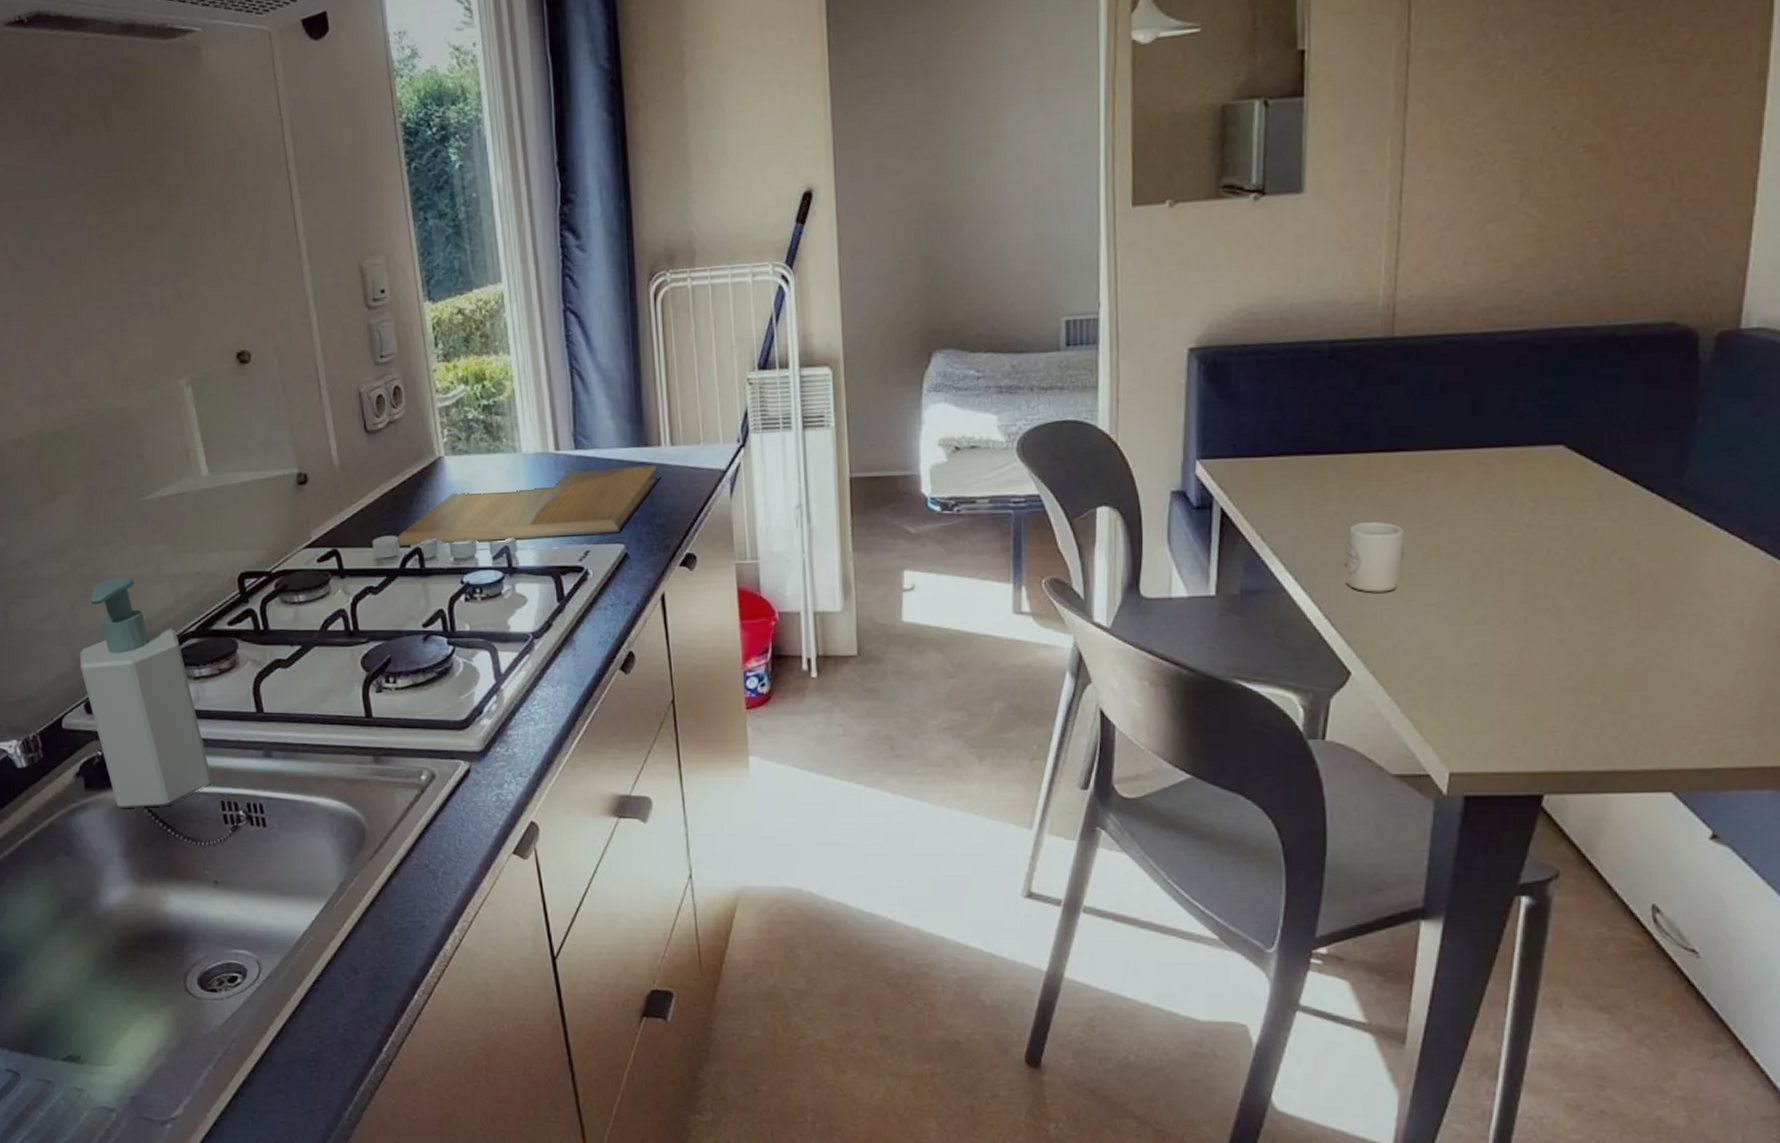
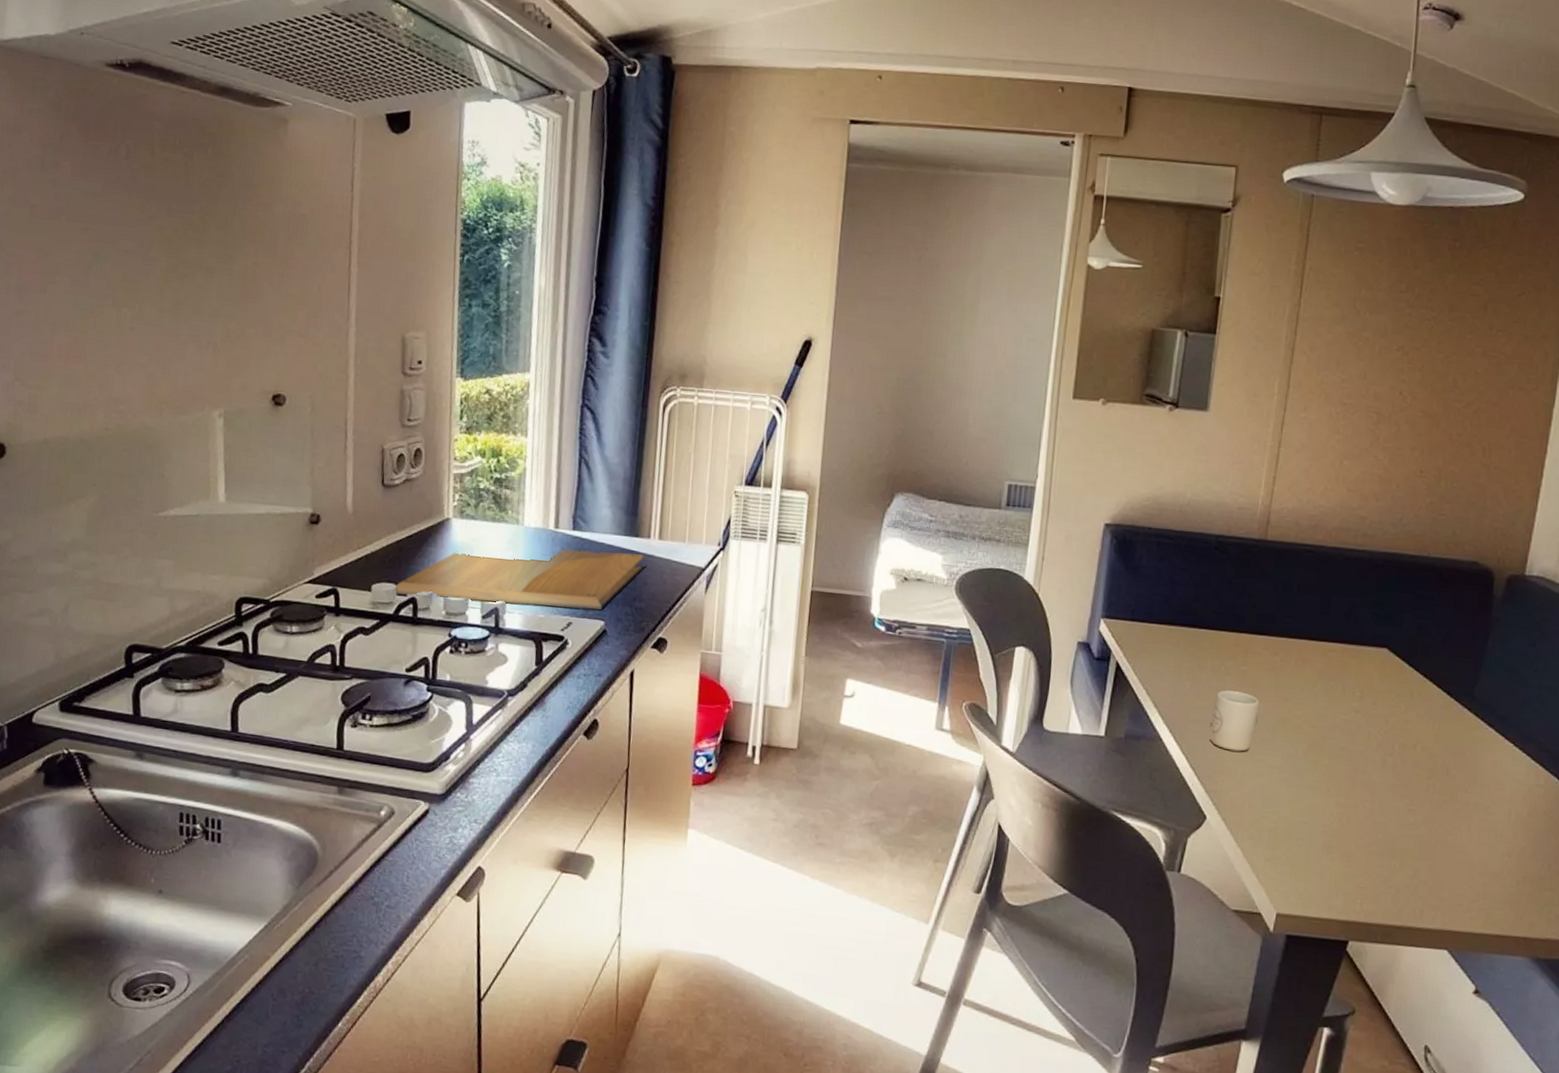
soap bottle: present [80,577,212,808] -> none [62,584,175,812]

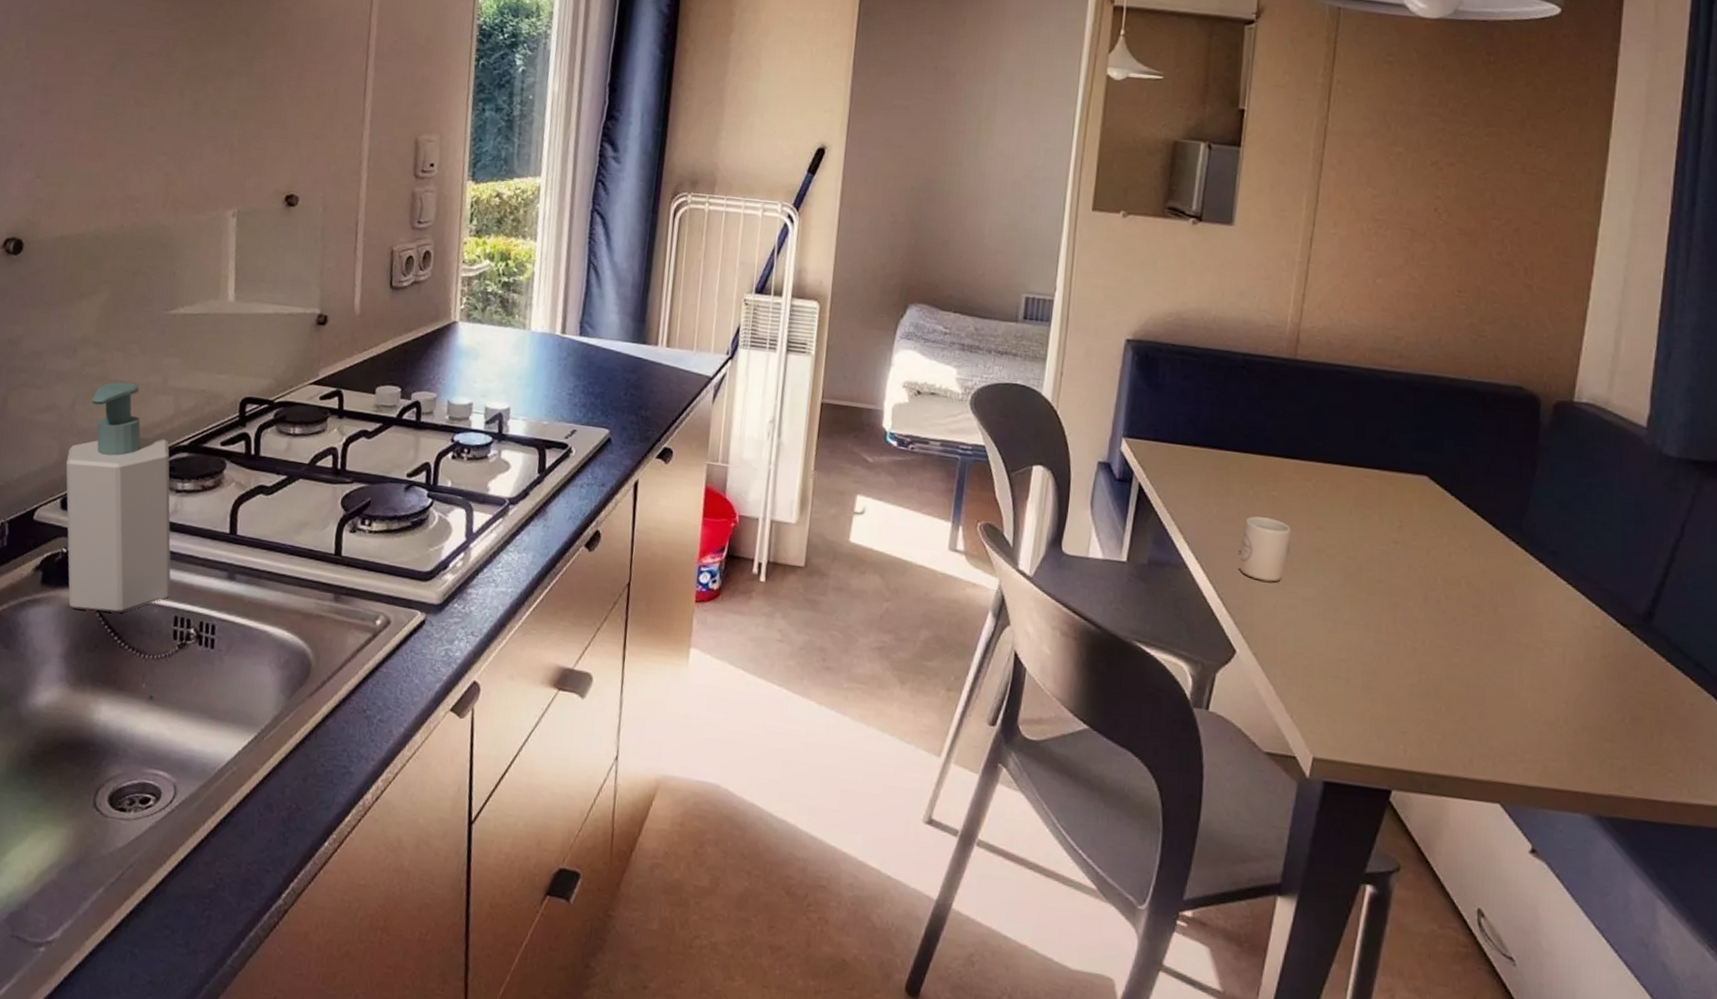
soap bottle: none [62,584,175,812] -> present [65,382,171,614]
chopping board: present [392,548,646,611] -> none [397,354,653,419]

